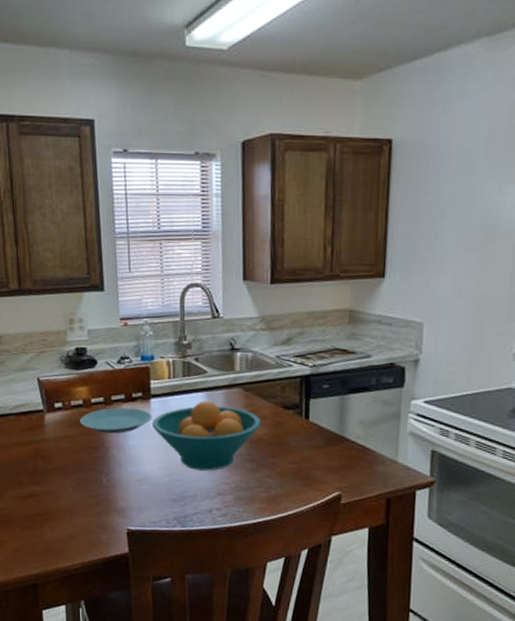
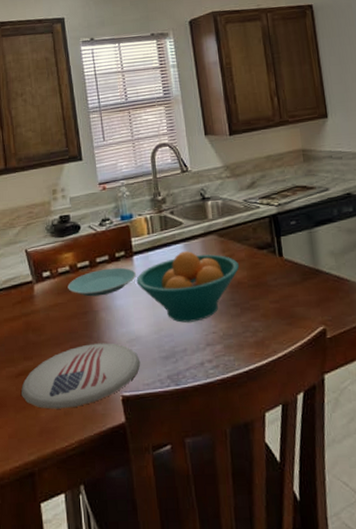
plate: none [28,478,149,534] -> present [21,343,141,409]

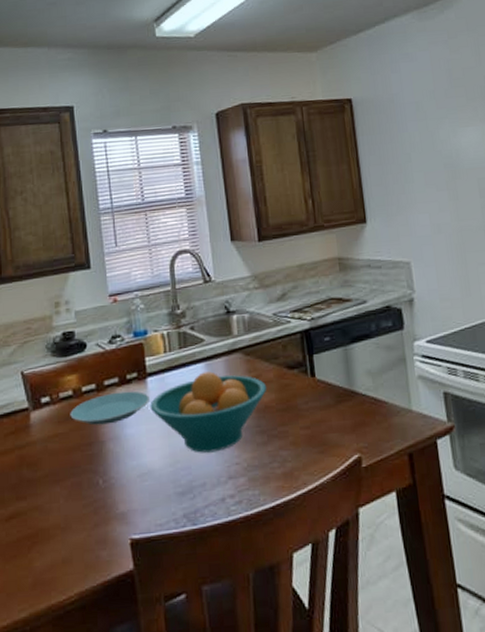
plate: present [21,343,141,409] -> none [12,478,153,557]

